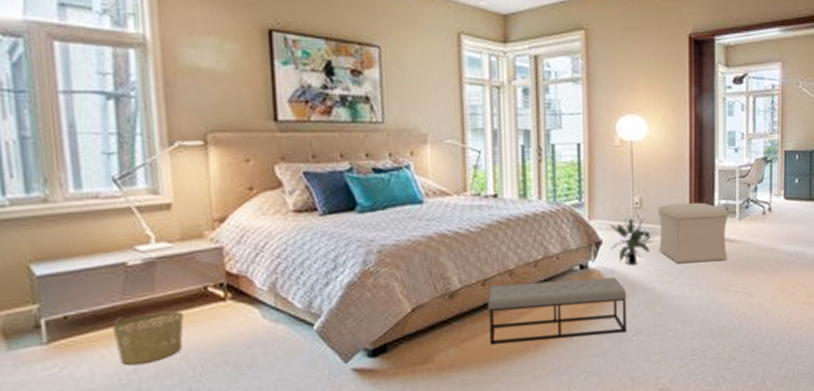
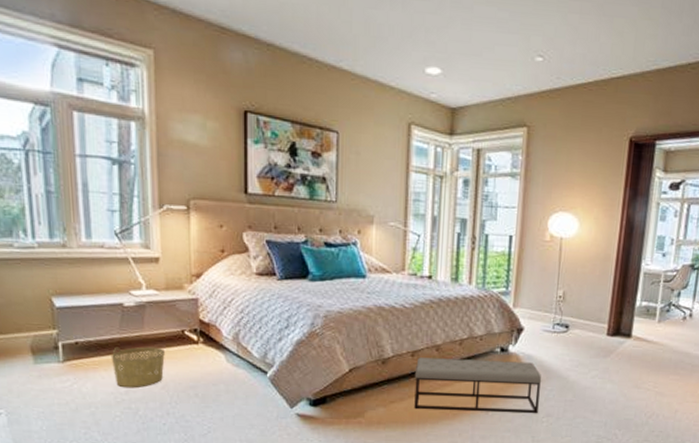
potted plant: present [609,218,652,265] -> none [531,310,571,353]
ottoman: present [657,202,729,264] -> none [577,300,649,359]

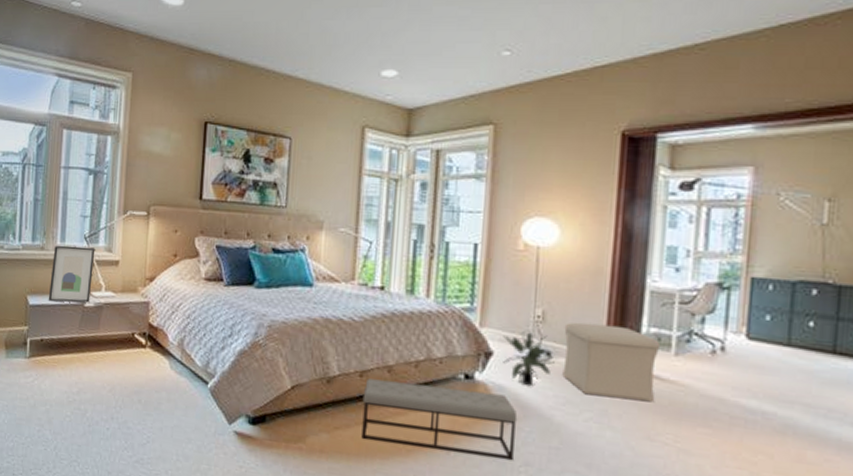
picture frame: none [78,242,130,303] -> present [48,245,96,303]
basket: present [111,346,165,388] -> none [68,346,115,389]
potted plant: none [531,310,571,353] -> present [503,331,555,385]
ottoman: none [577,300,649,359] -> present [562,322,661,402]

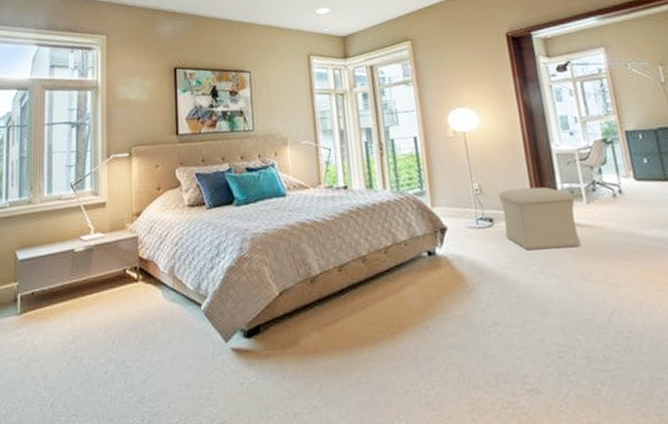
picture frame: present [48,245,96,303] -> none [37,194,82,253]
bench: present [361,378,518,460] -> none [344,264,482,330]
potted plant: present [503,331,555,385] -> none [452,204,498,251]

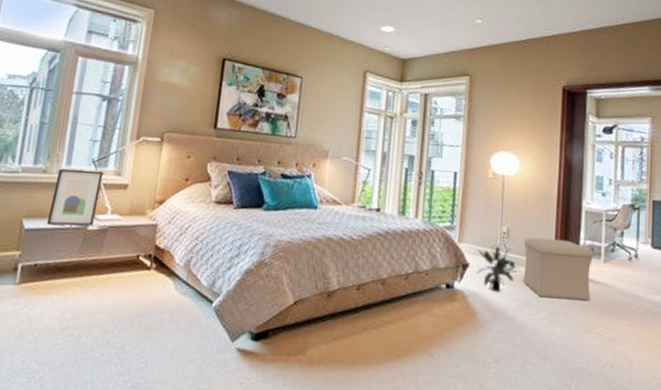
picture frame: none [37,194,82,253] -> present [46,169,104,226]
potted plant: none [452,204,498,251] -> present [477,246,517,291]

